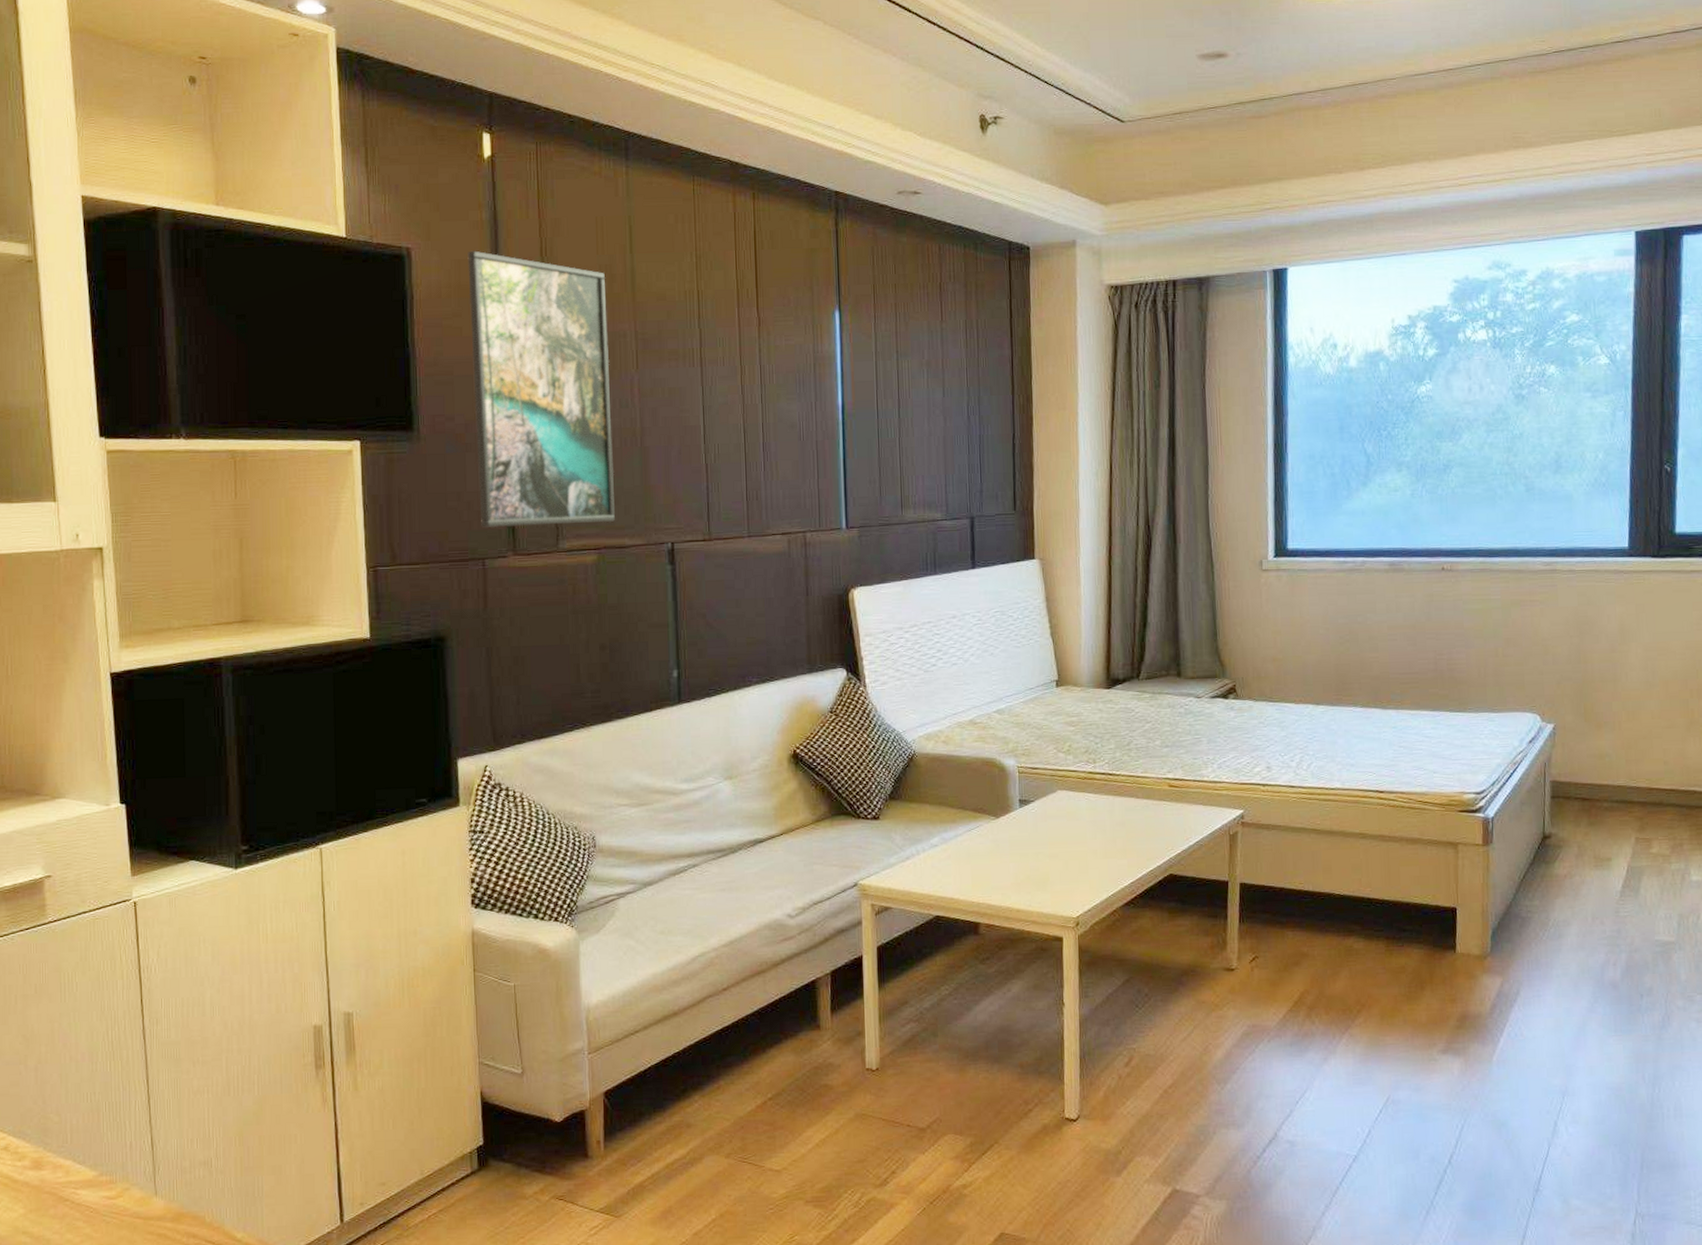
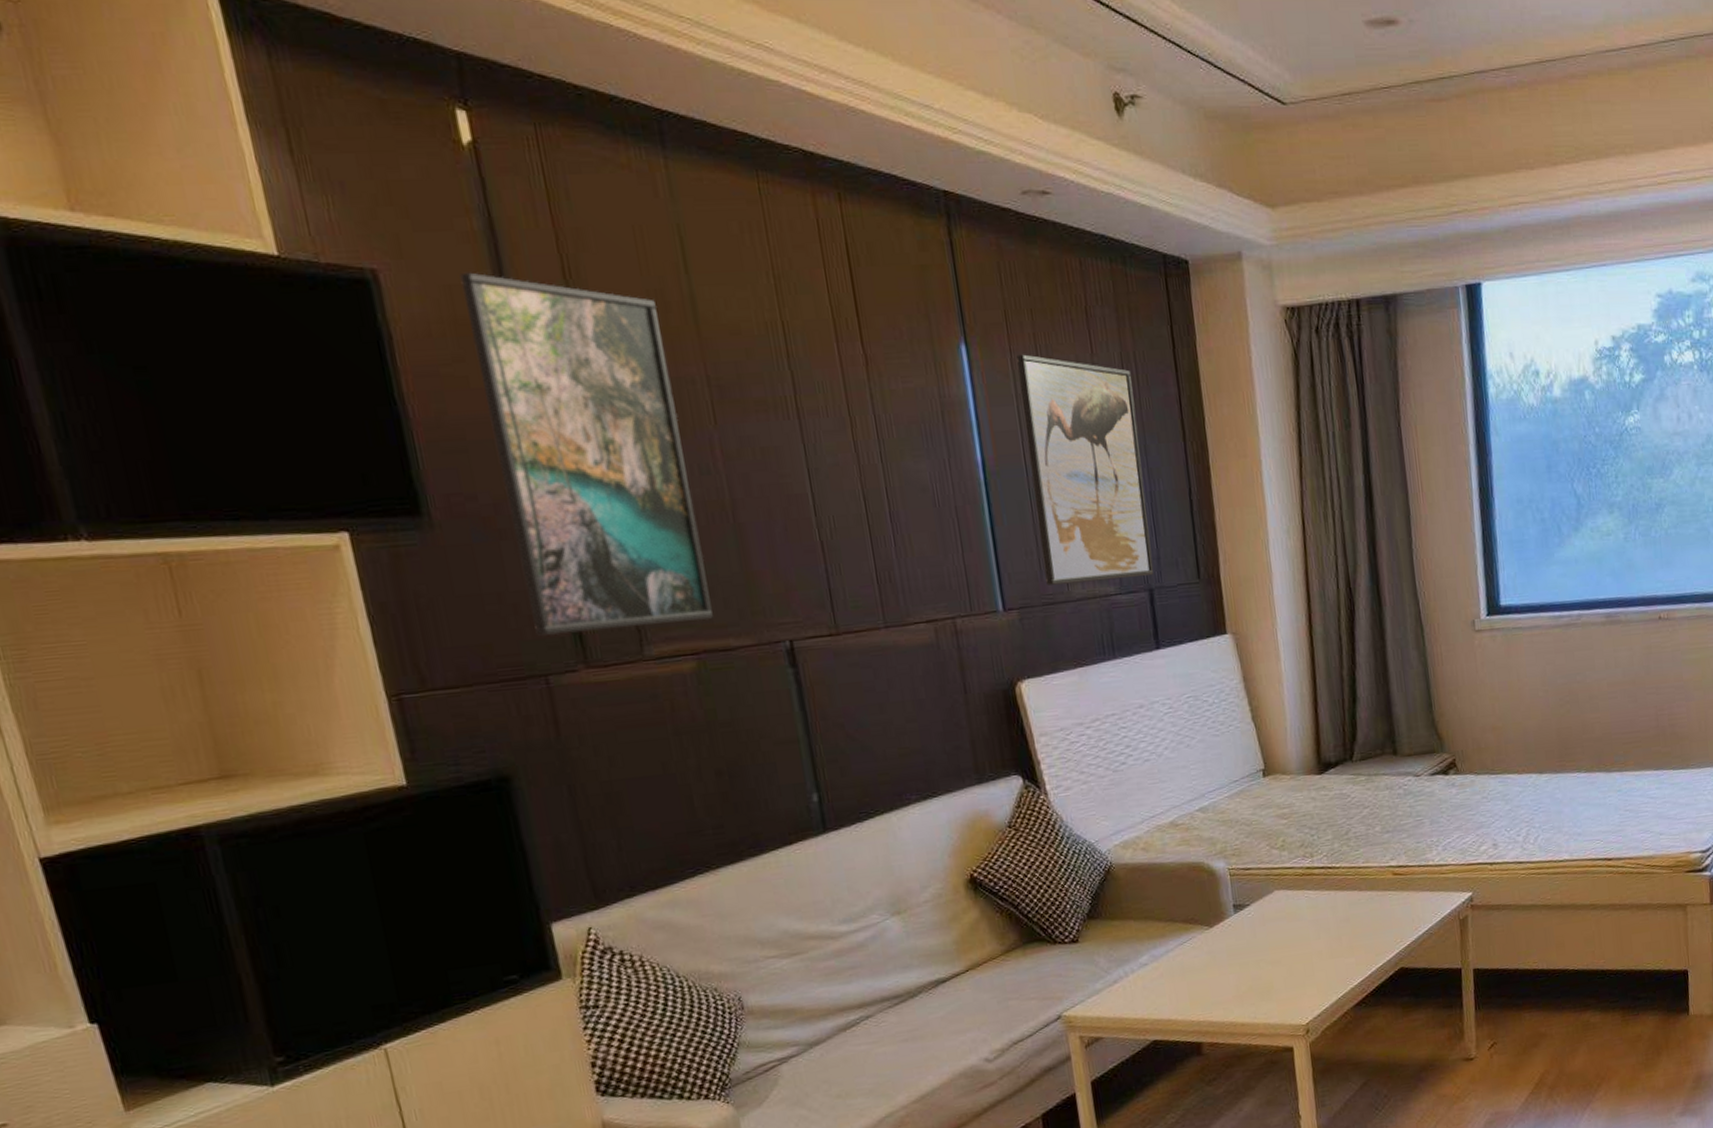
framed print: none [879,320,976,509] -> present [1016,354,1154,585]

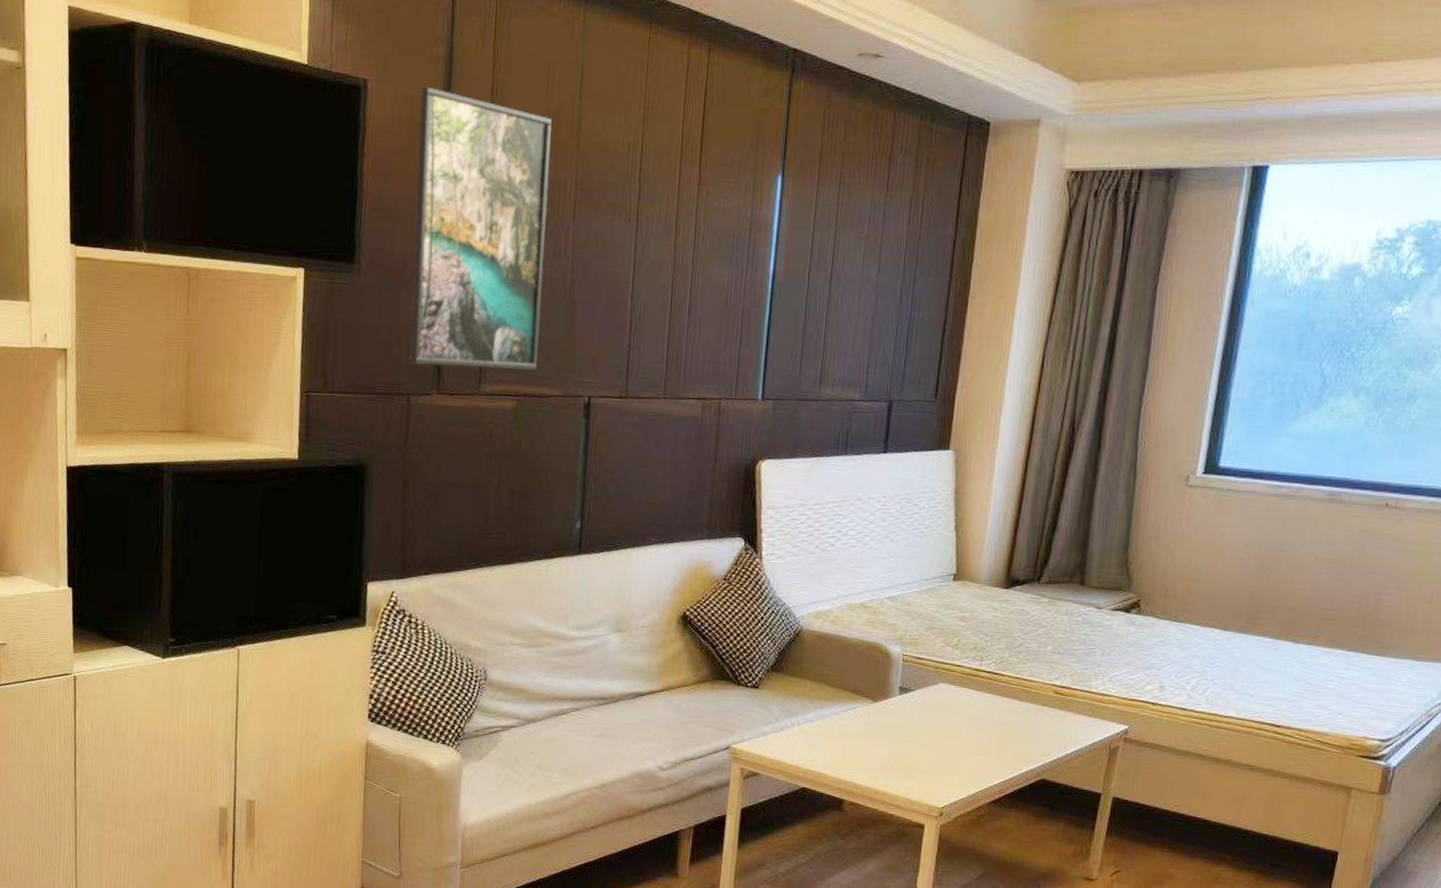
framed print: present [1016,354,1154,585] -> none [803,189,917,390]

